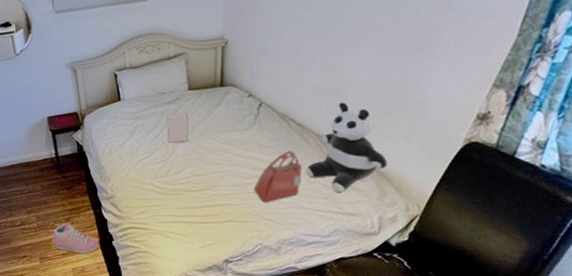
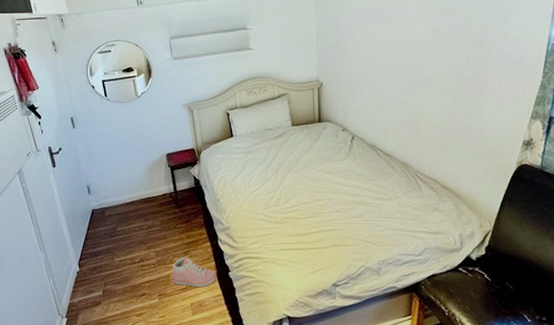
book: present [167,113,189,143] -> none [274,147,295,174]
handbag: present [254,151,303,203] -> none [354,178,393,227]
stuffed animal: present [305,102,388,192] -> none [395,134,461,213]

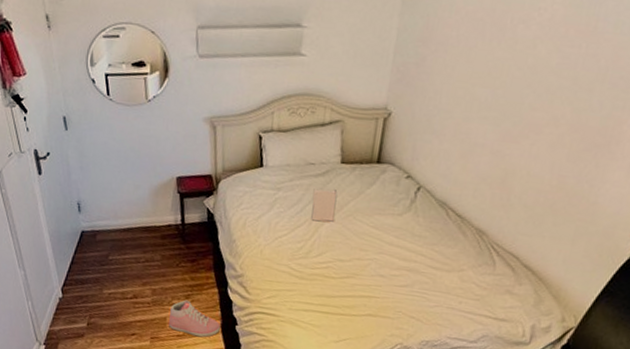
book: none [274,147,295,174] -> present [311,188,338,222]

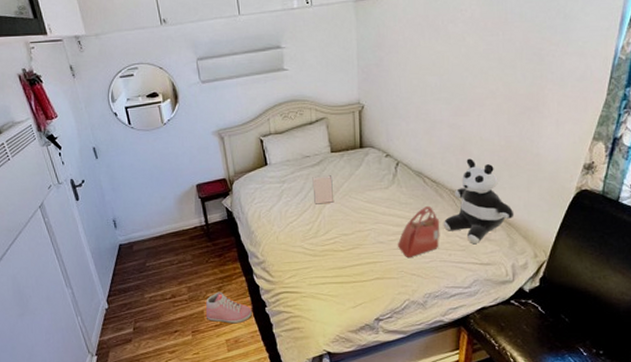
handbag: none [400,243,457,299] -> present [398,206,440,258]
stuffed animal: none [459,195,549,295] -> present [443,158,514,243]

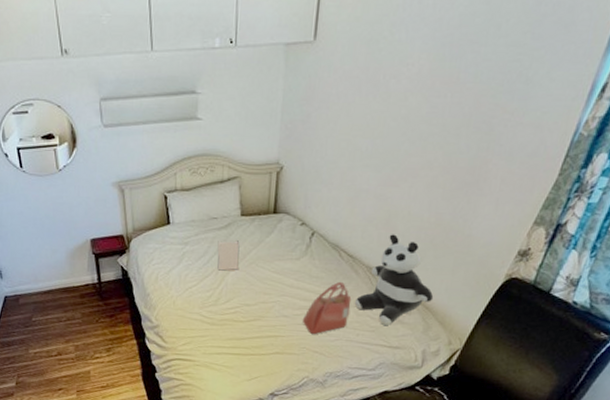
sneaker: present [205,291,252,324] -> none [92,353,141,387]

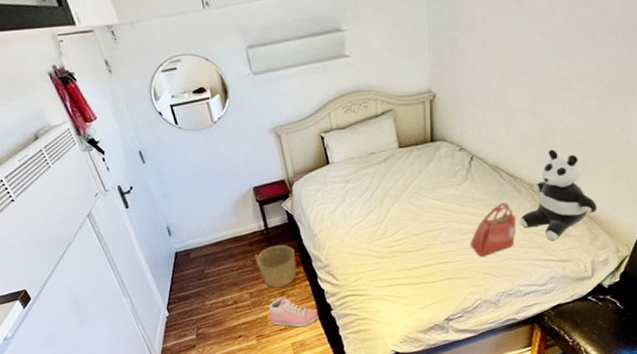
basket: none [84,300,126,344] -> present [254,244,297,288]
sneaker: none [92,353,141,387] -> present [269,296,317,328]
book: present [217,240,240,271] -> none [378,173,403,204]

